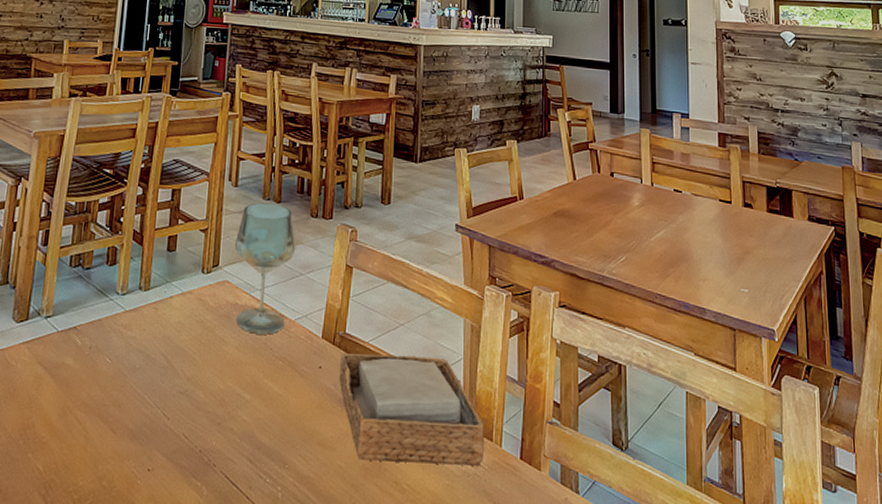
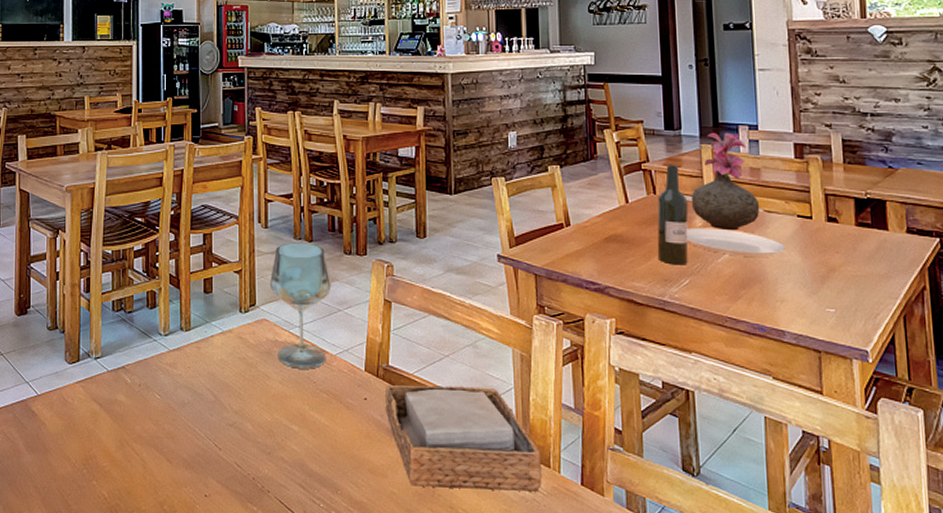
wine bottle: none [599,146,628,242] -> present [657,165,689,265]
plate: none [625,206,709,238] -> present [686,227,786,257]
vase: none [630,117,688,212] -> present [691,132,760,231]

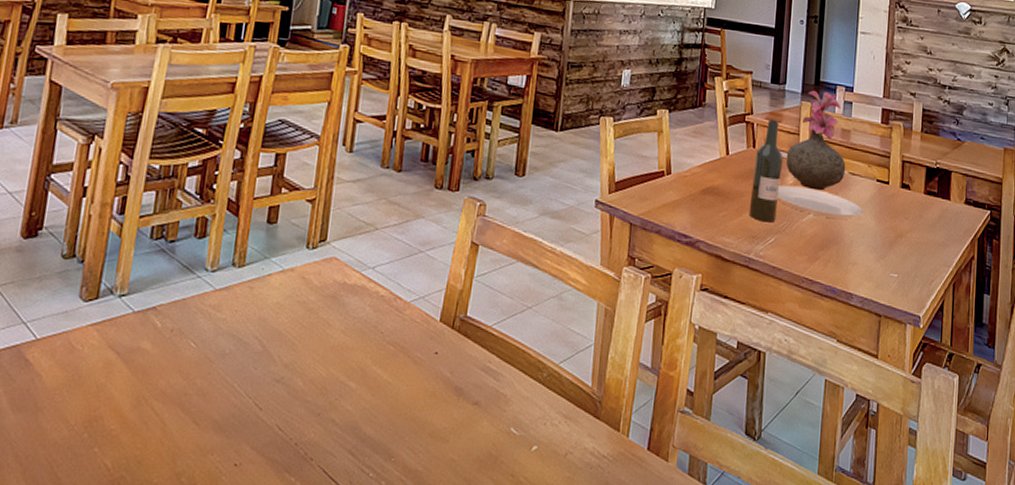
wine glass: present [269,242,332,369] -> none [344,171,417,317]
napkin holder: present [384,384,543,492] -> none [455,338,612,457]

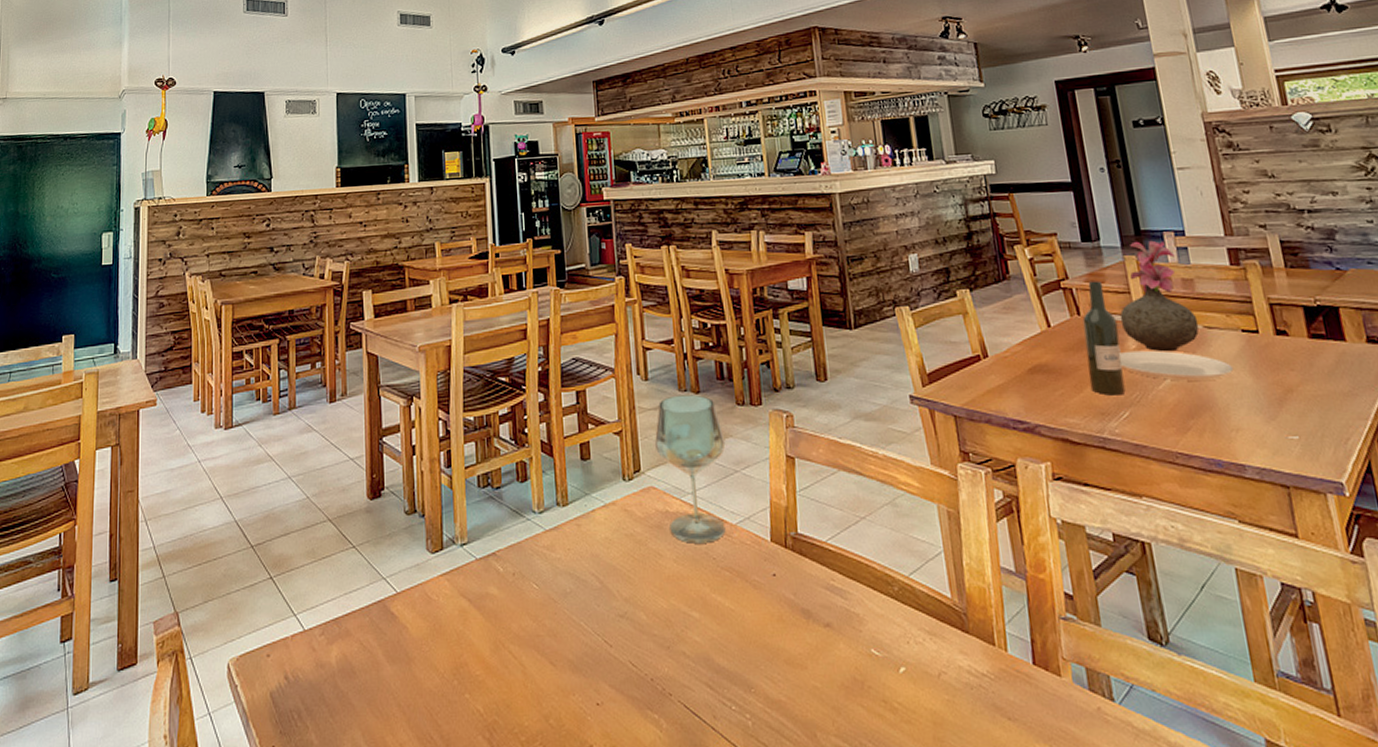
wine glass: none [344,171,417,317] -> present [654,394,726,544]

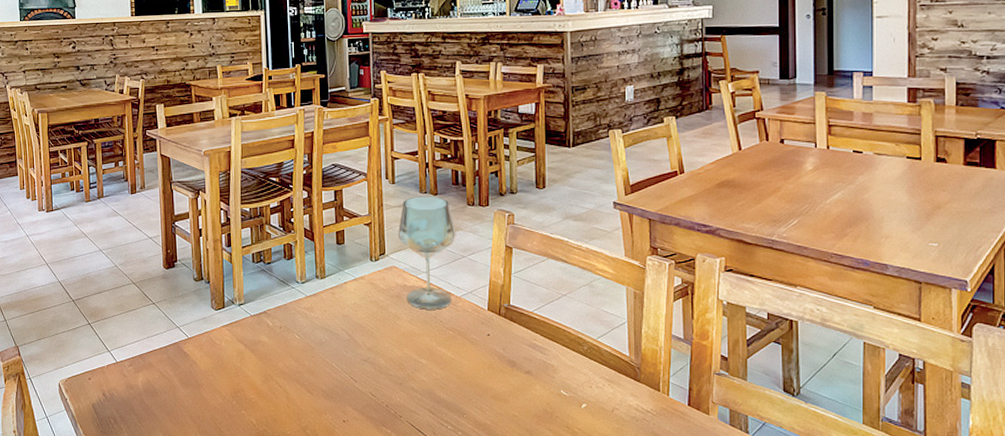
wine bottle: present [1082,281,1126,396] -> none [767,112,800,207]
vase: present [1119,240,1200,352] -> none [802,79,870,173]
plate: present [1119,350,1234,381] -> none [797,171,894,197]

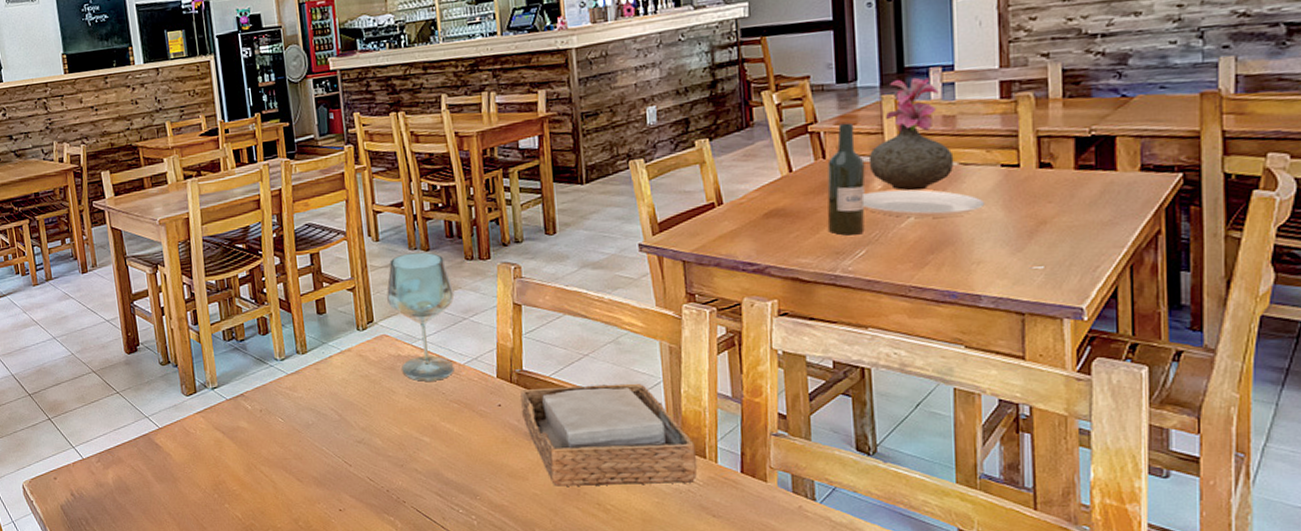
napkin holder: none [506,321,652,412] -> present [520,383,698,486]
wine bottle: none [767,112,800,207] -> present [826,123,866,236]
plate: none [797,171,894,197] -> present [863,189,986,219]
vase: none [802,79,870,173] -> present [868,77,954,191]

